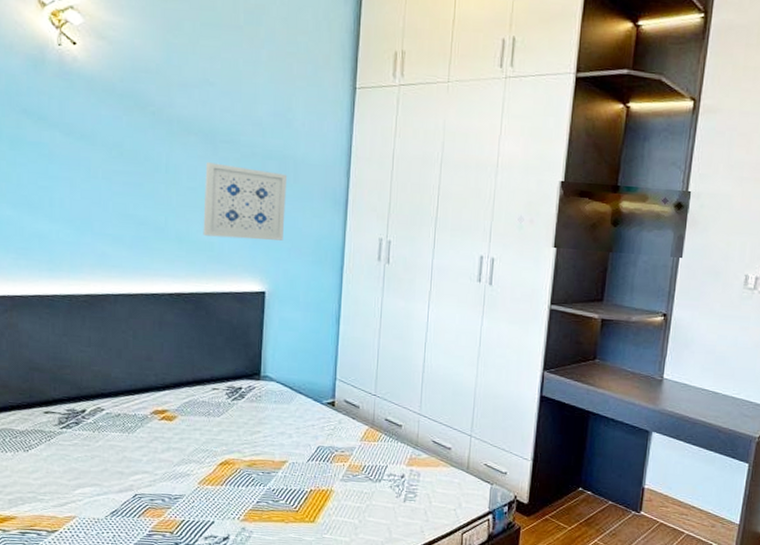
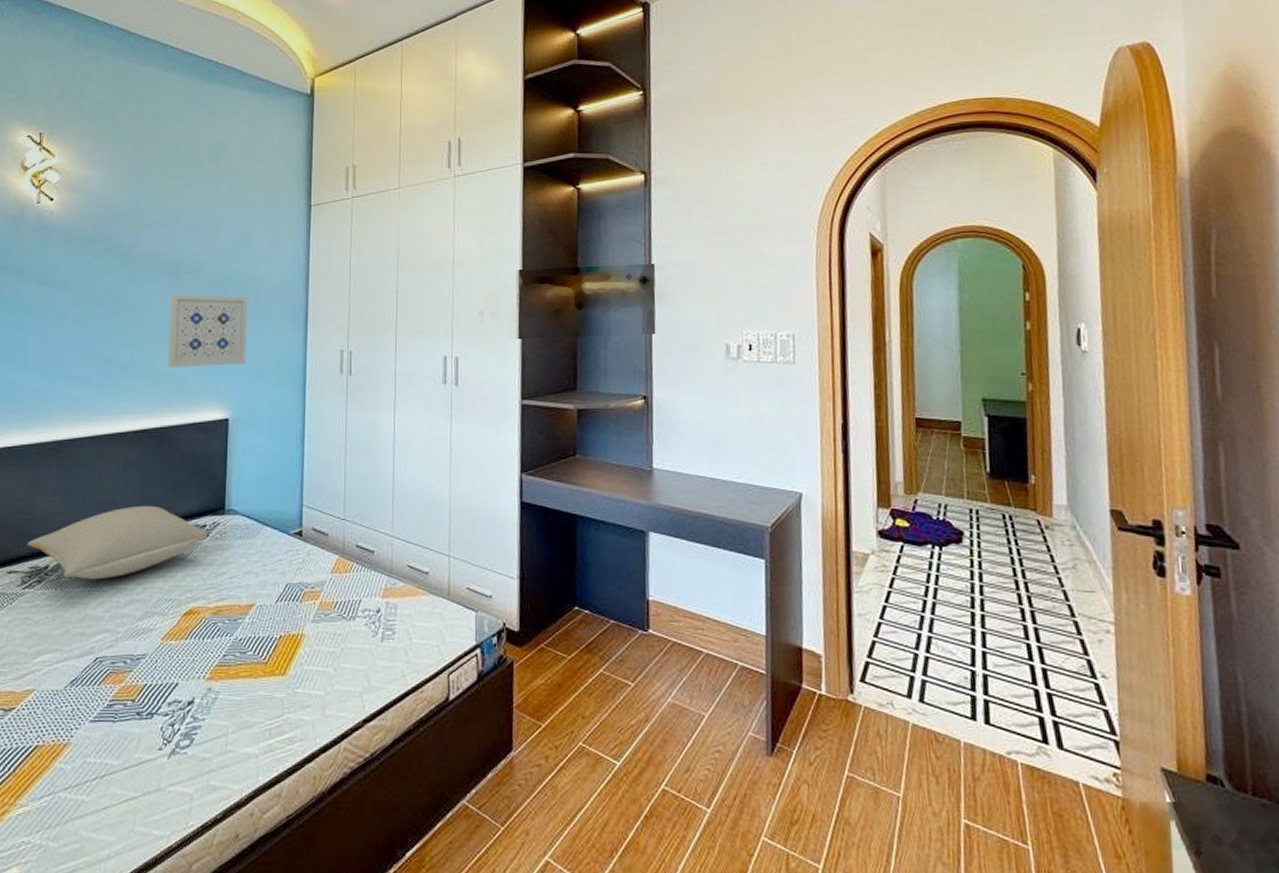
pillow: none [63,364,244,427] -> present [27,505,208,580]

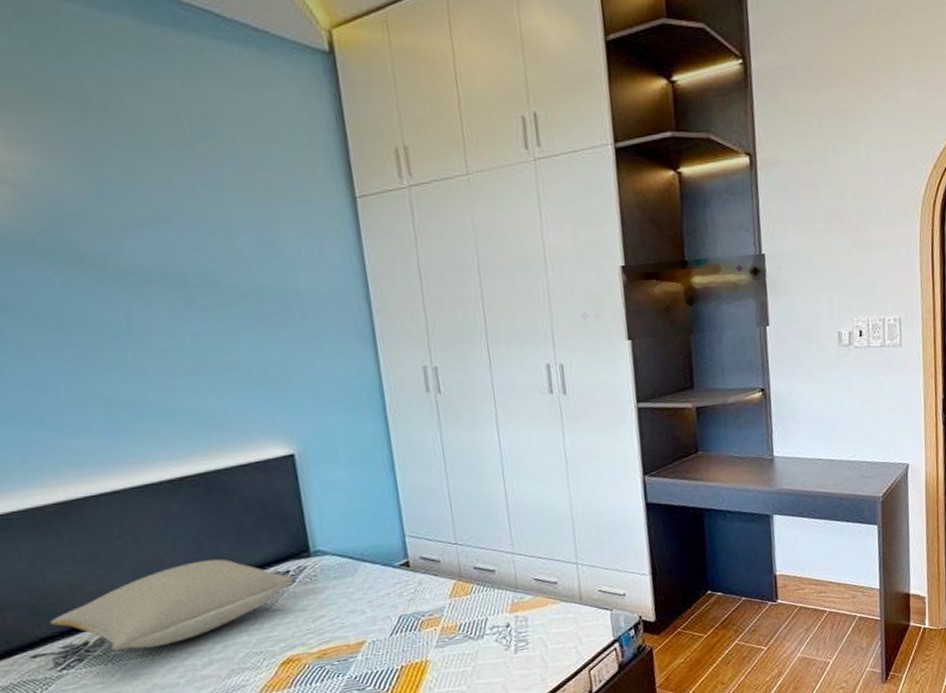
wall art: present [167,294,248,368] -> none [181,312,303,403]

